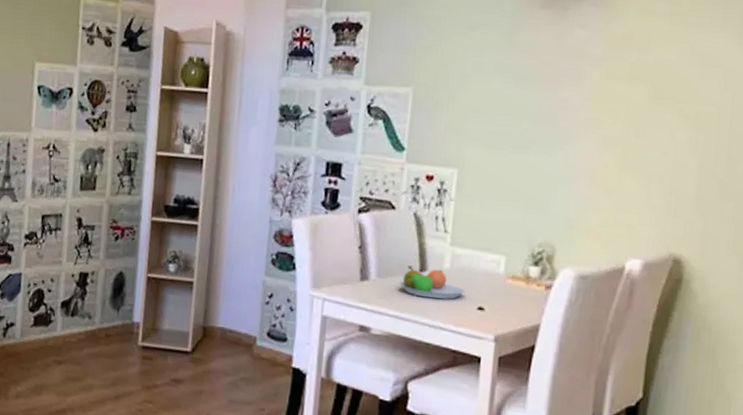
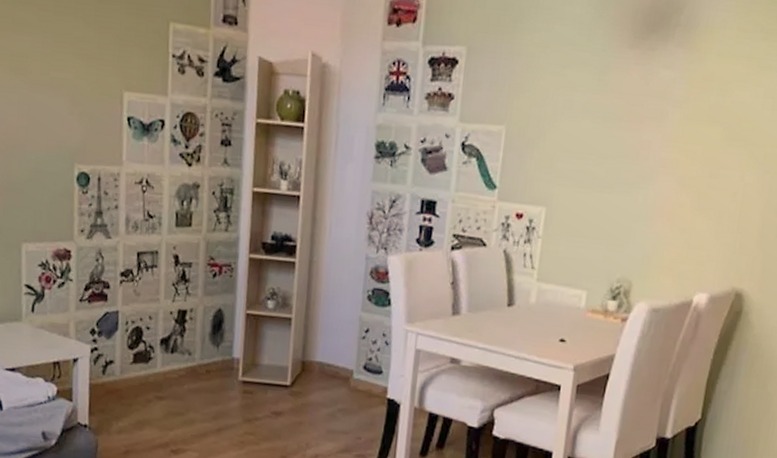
fruit bowl: present [399,265,466,300] -> none [488,300,549,333]

